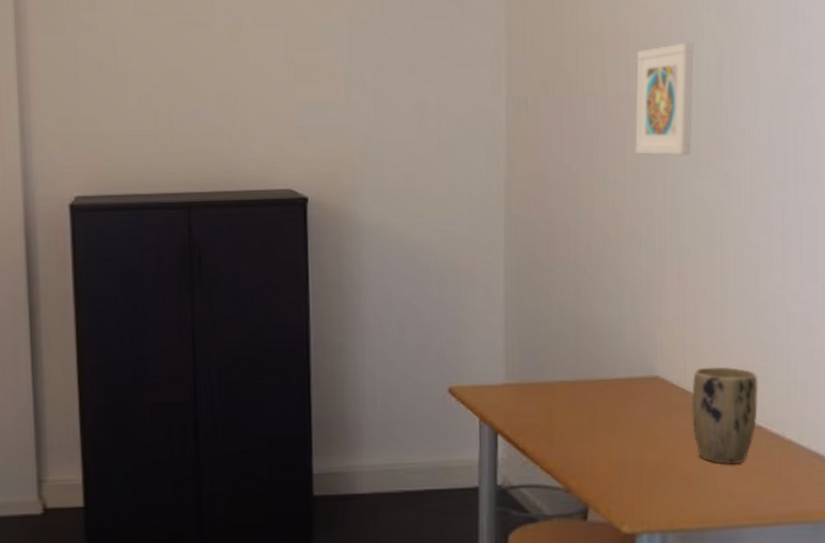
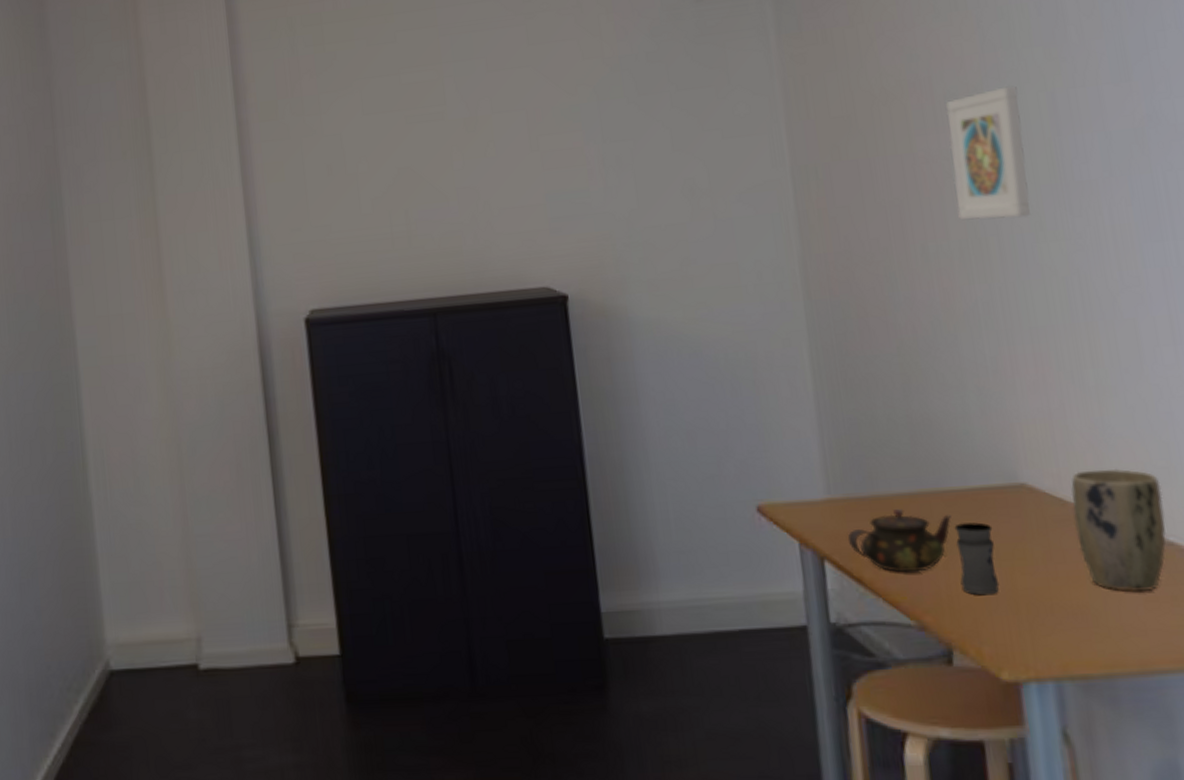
teapot: none [518,393,600,446] -> present [847,508,951,573]
jar: none [601,406,630,465] -> present [954,522,1000,596]

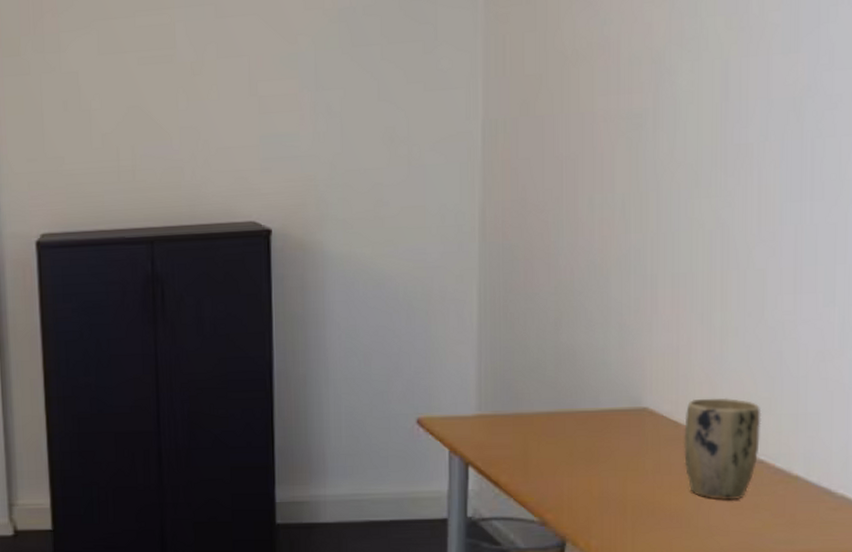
teapot: present [847,508,951,573] -> none [490,424,580,478]
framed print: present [946,86,1030,220] -> none [626,52,696,175]
jar: present [954,522,1000,596] -> none [581,438,614,499]

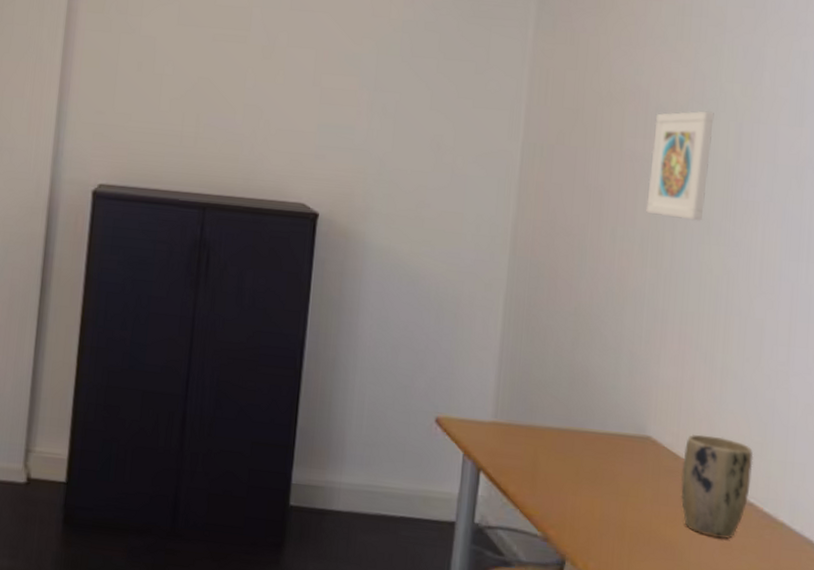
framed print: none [626,52,696,175] -> present [646,110,714,221]

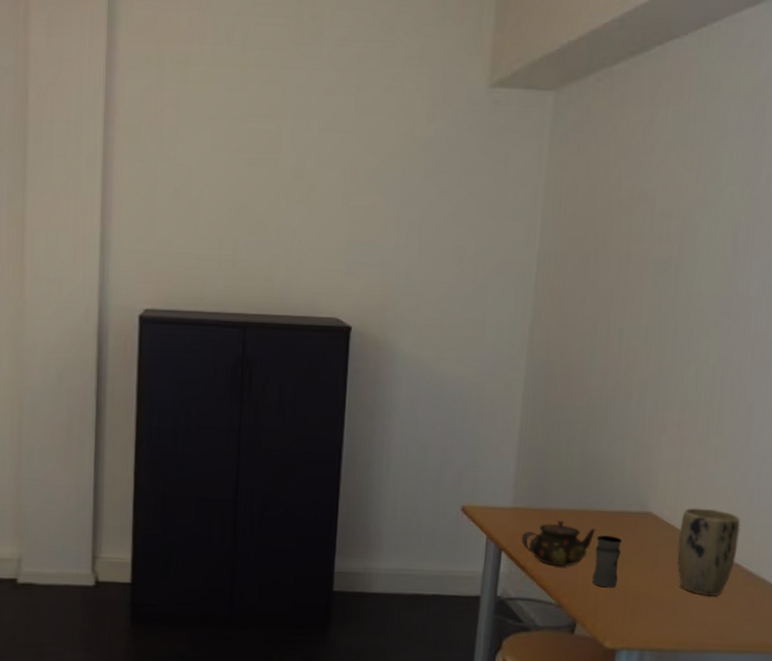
teapot: none [502,439,587,493] -> present [521,519,596,566]
jar: none [583,460,618,522] -> present [592,535,622,588]
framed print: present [646,110,714,221] -> none [651,213,714,317]

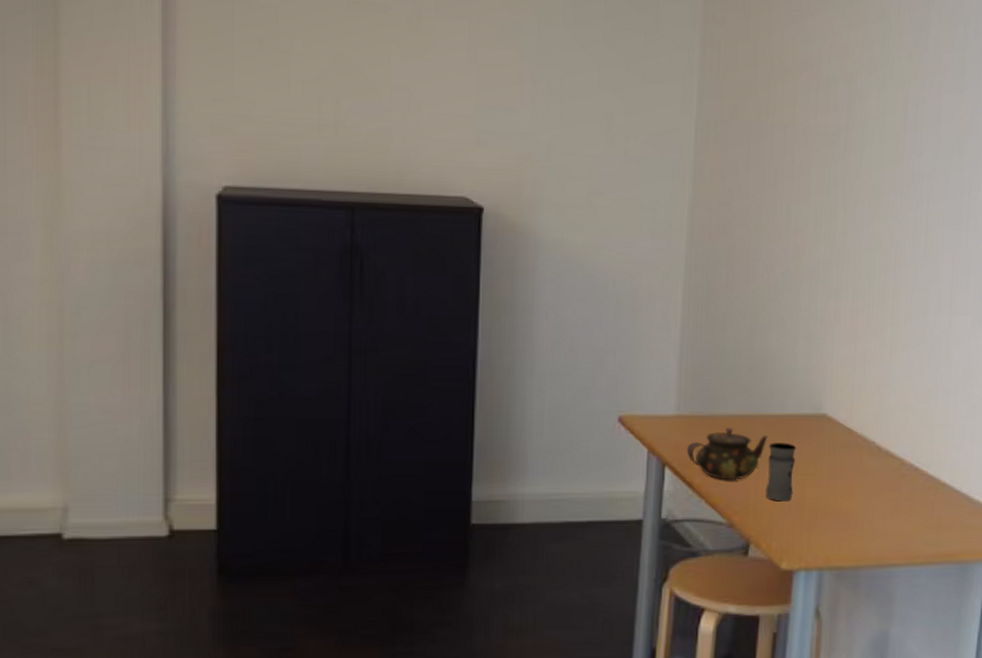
plant pot: present [677,507,741,596] -> none [854,407,919,504]

